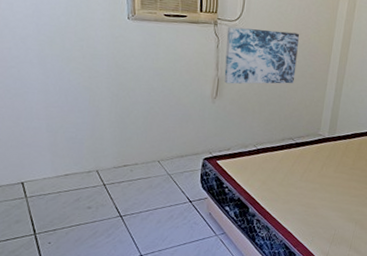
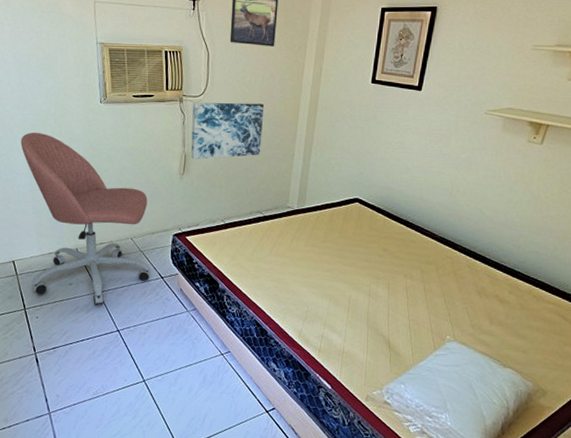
office chair: none [34,44,179,230] -> present [20,132,151,305]

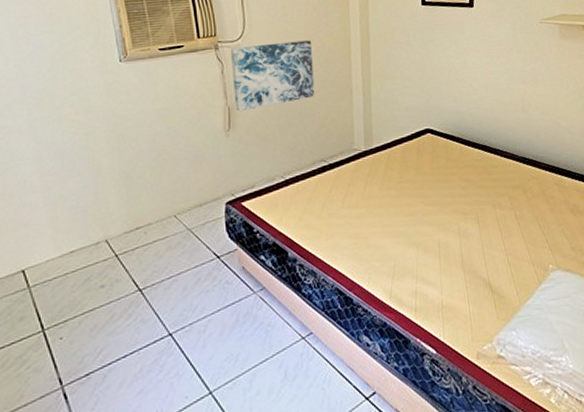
office chair: present [20,132,151,305] -> none [22,106,204,309]

